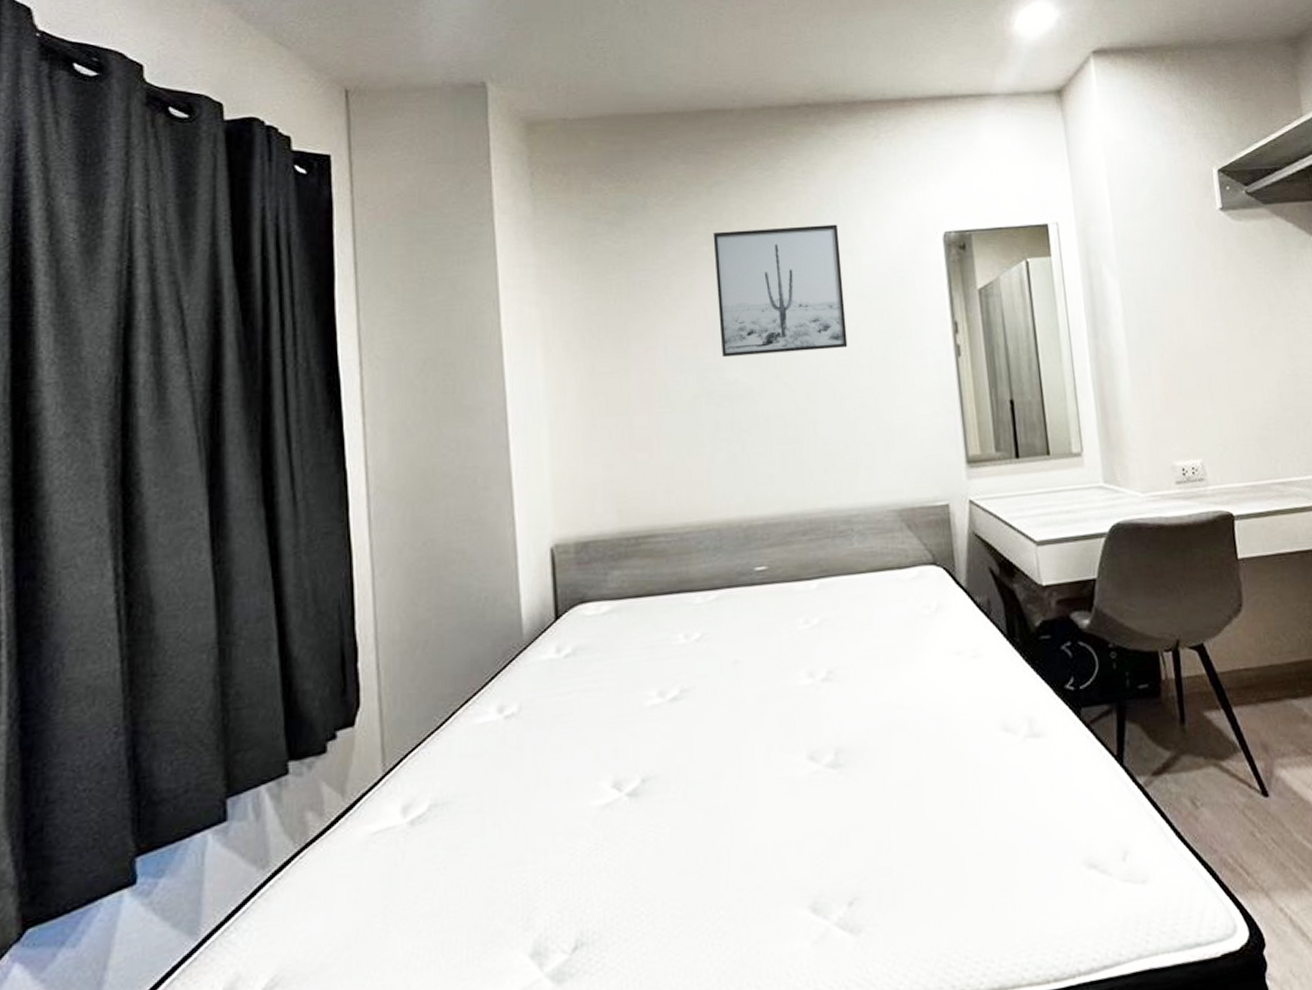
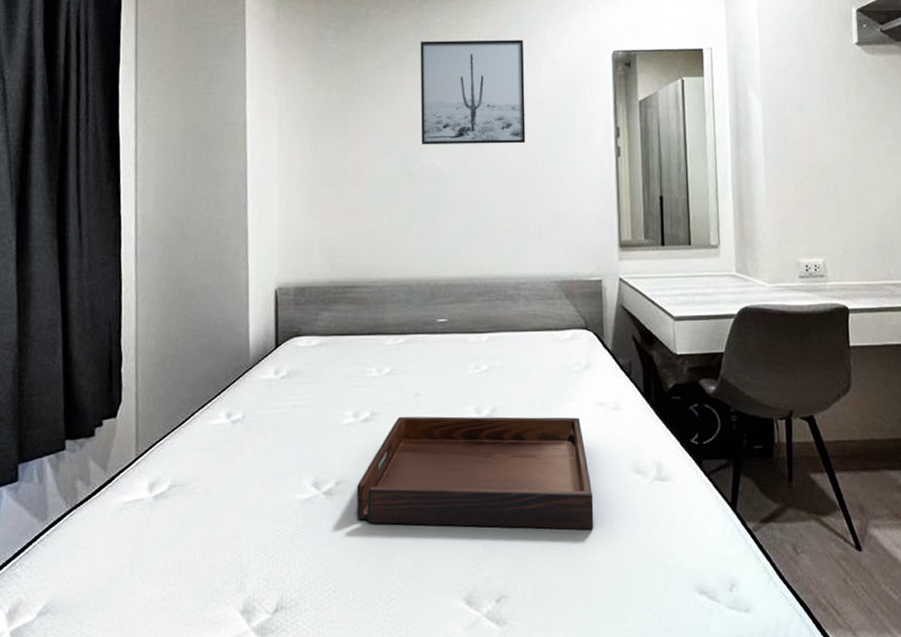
serving tray: none [668,671,959,827] -> present [357,416,594,530]

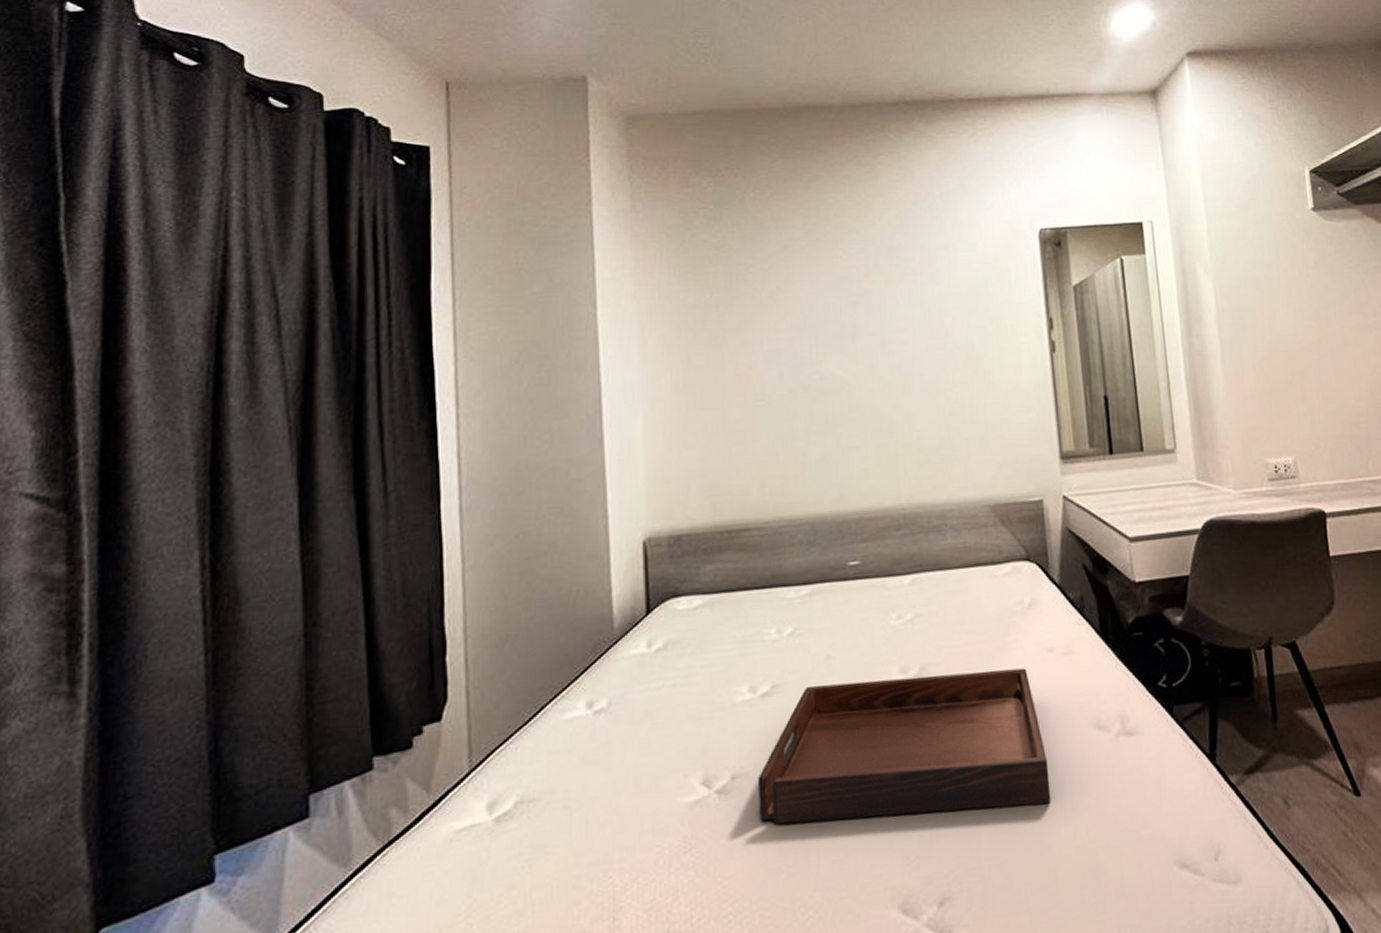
wall art: present [420,40,526,145] -> none [810,220,943,352]

